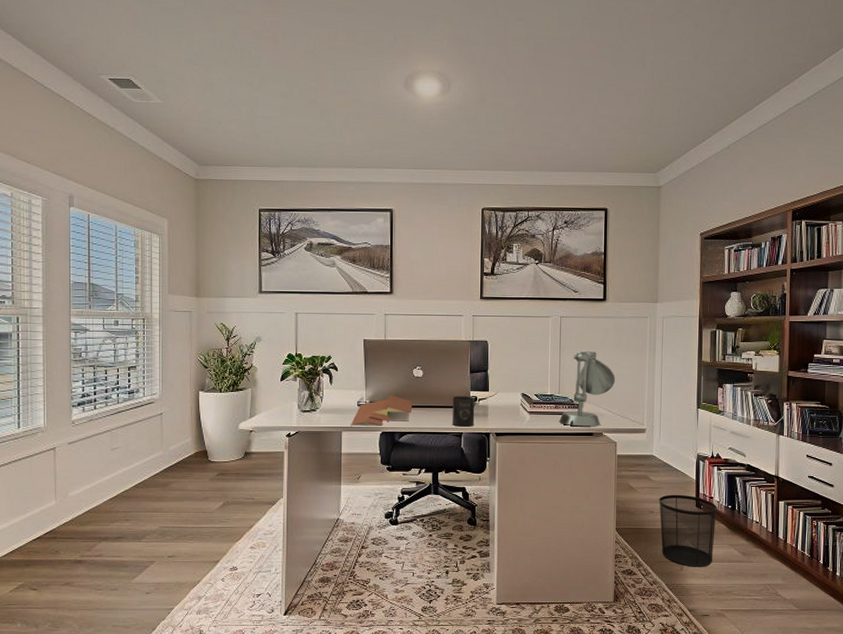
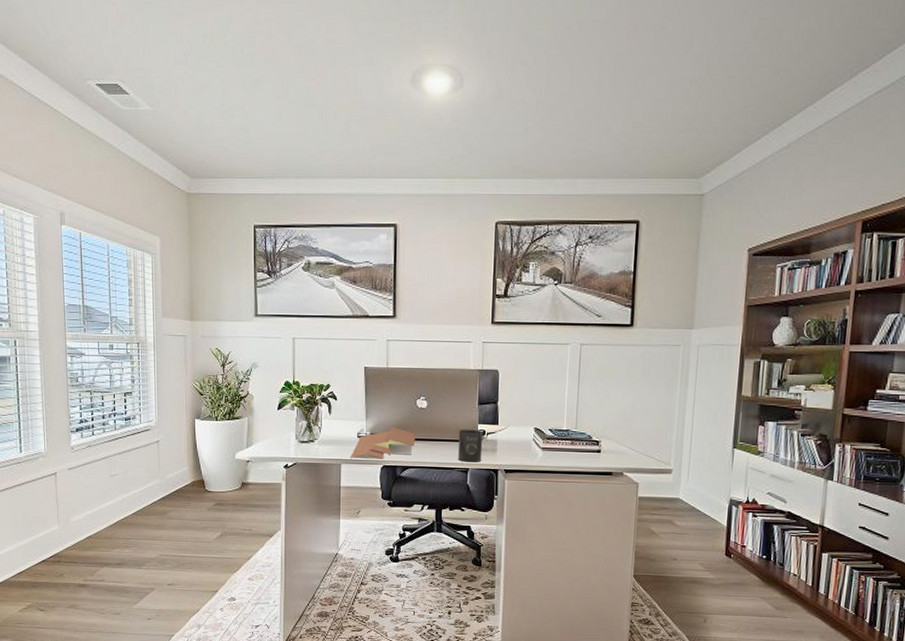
desk lamp: present [559,351,616,428] -> none [575,383,641,467]
waste bin: present [659,494,717,567] -> none [683,541,750,620]

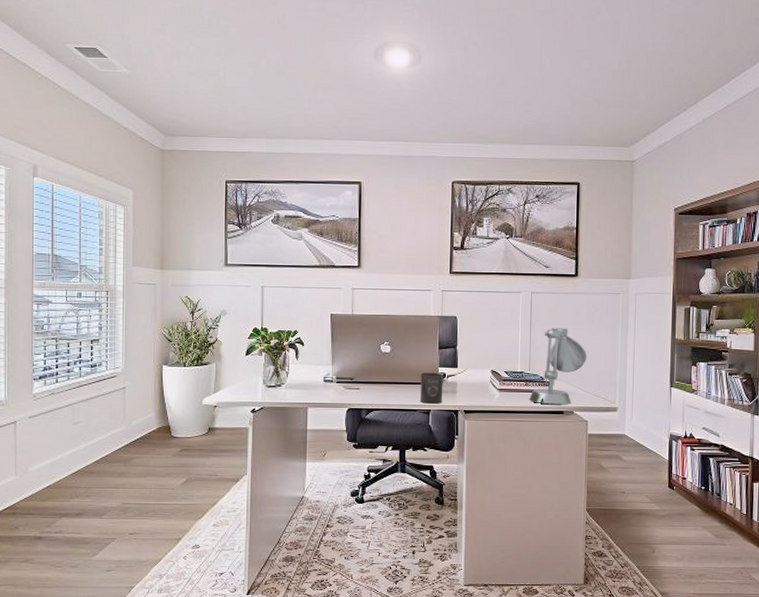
papers: present [349,427,416,459] -> none [316,371,380,402]
desk lamp: none [575,383,641,467] -> present [529,328,587,406]

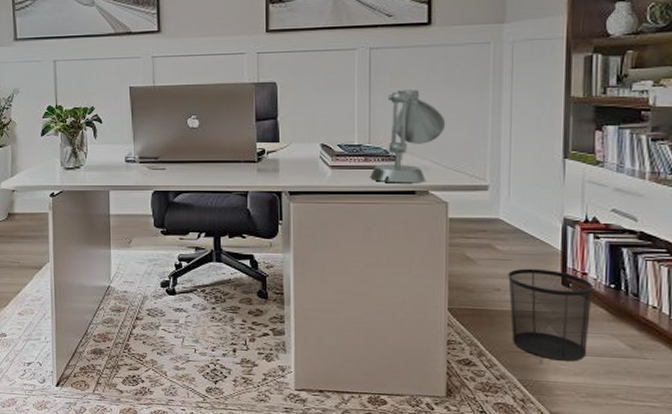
mug: present [419,372,444,404] -> none [234,148,263,184]
waste bin: none [631,474,690,549] -> present [508,268,593,362]

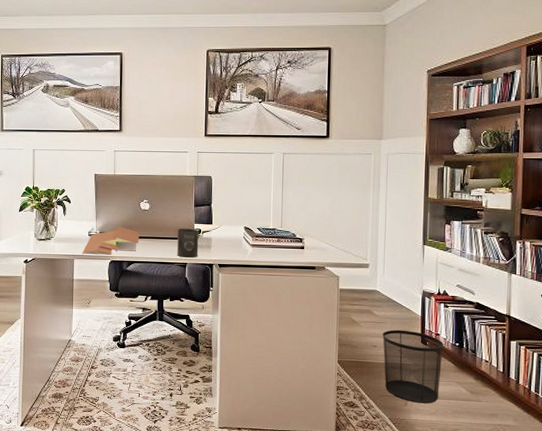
papers: none [118,149,188,184] -> present [81,226,140,255]
mug: none [234,148,263,184] -> present [176,228,199,258]
desk lamp: present [370,90,446,185] -> none [281,187,339,262]

